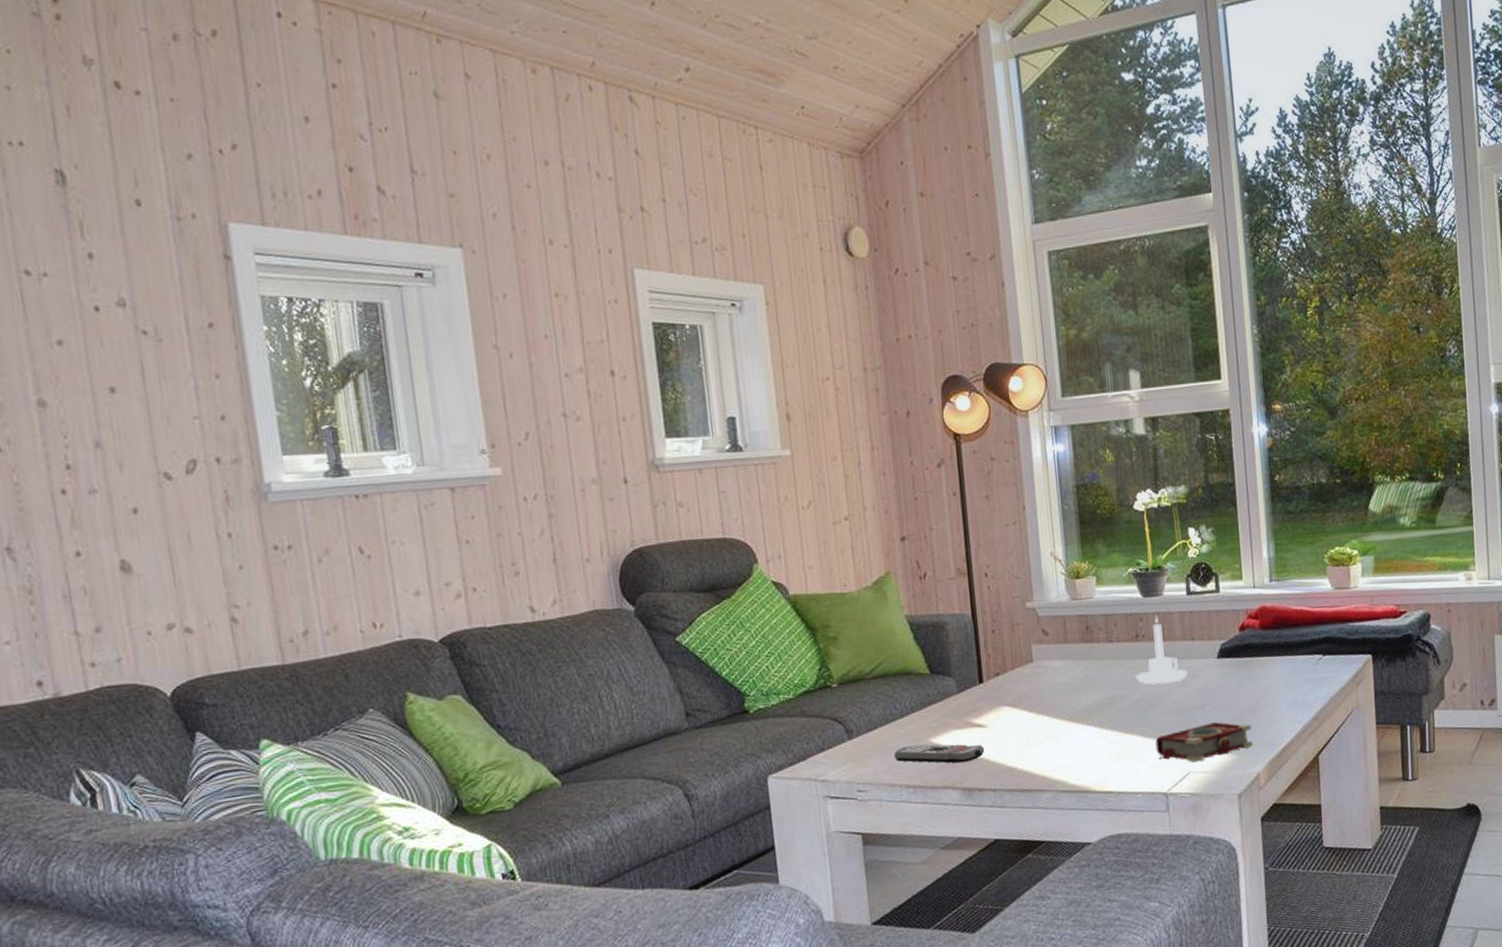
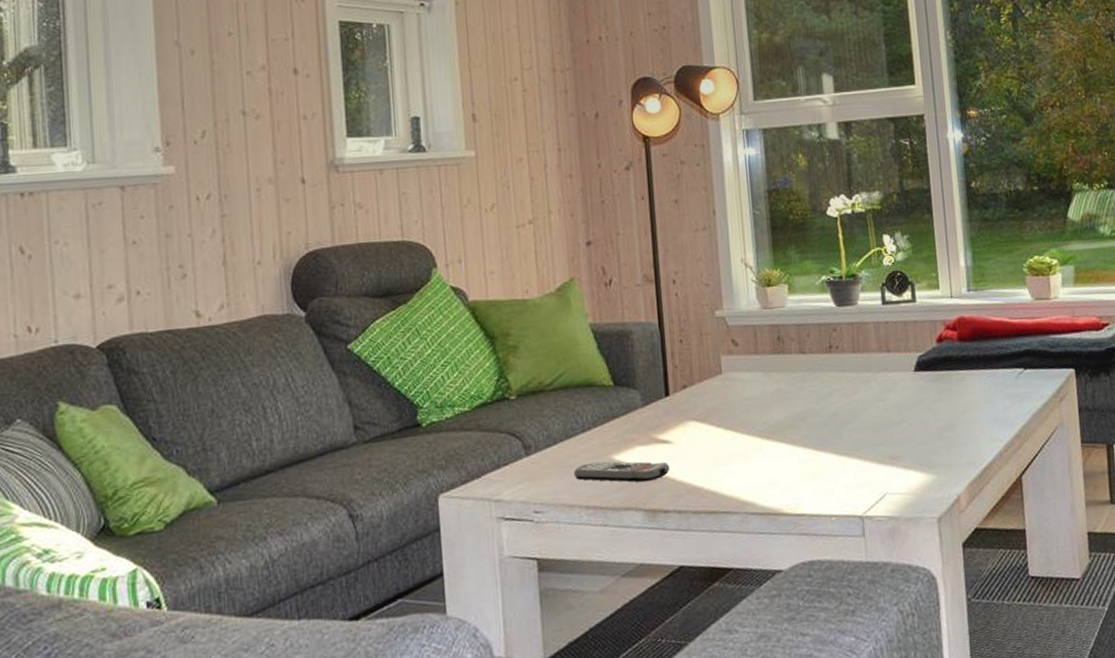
candle holder: present [1135,614,1188,685] -> none [829,324,884,399]
book: present [1155,722,1253,763] -> none [850,439,953,483]

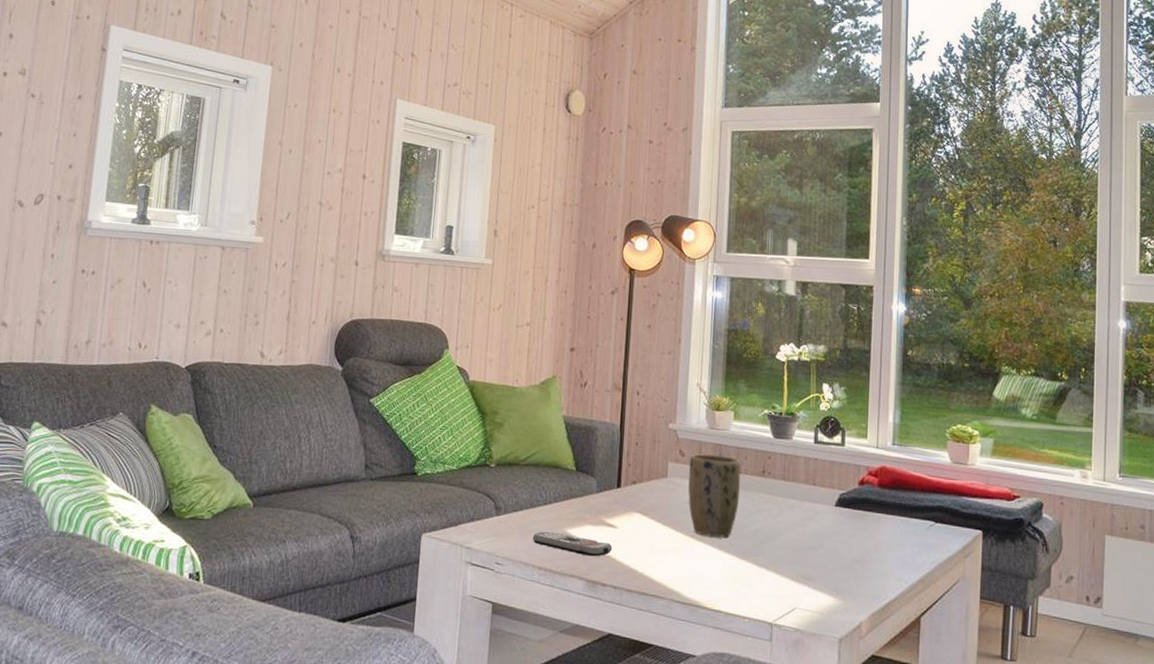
plant pot: none [744,337,808,433] -> present [688,454,742,537]

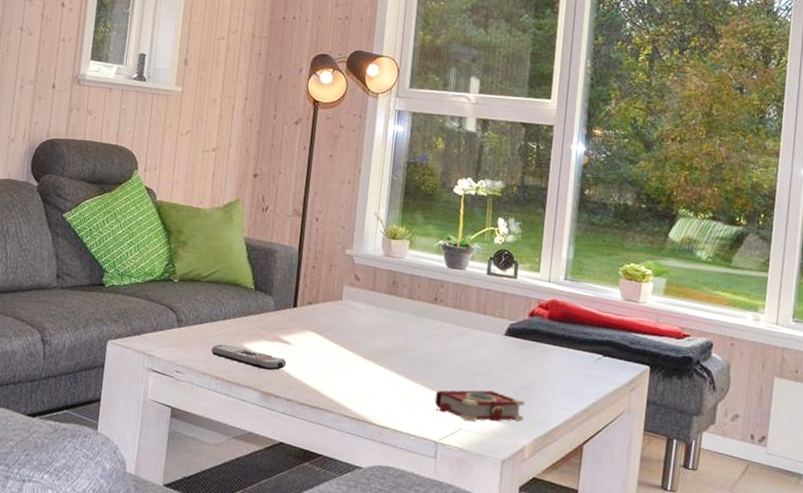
plant pot: present [688,454,742,537] -> none [361,279,415,359]
book: none [767,565,859,600] -> present [434,390,525,422]

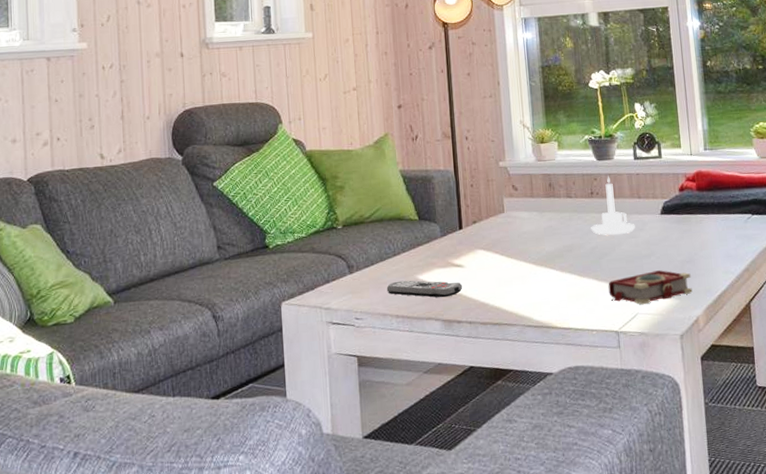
candle holder: none [428,285,475,347] -> present [591,175,635,235]

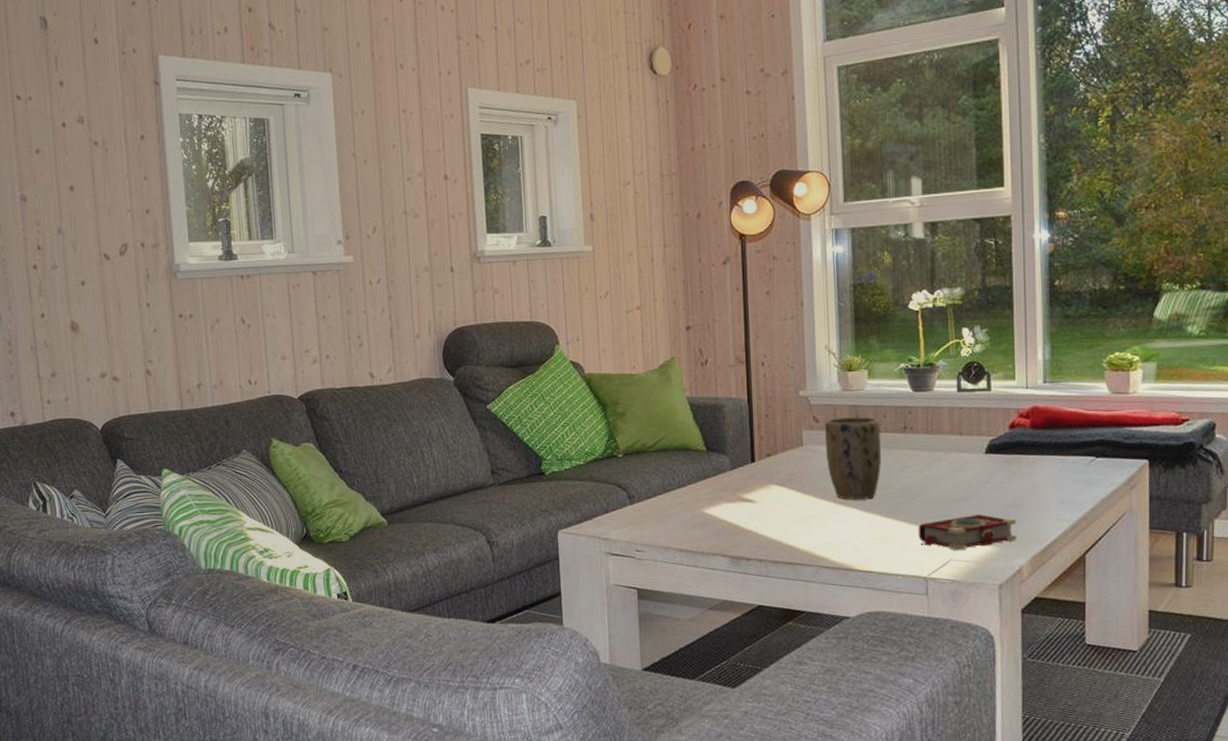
remote control: present [386,280,463,298] -> none [669,513,753,534]
plant pot: none [522,184,573,261] -> present [824,416,882,499]
candle holder: present [591,175,635,235] -> none [901,408,954,475]

